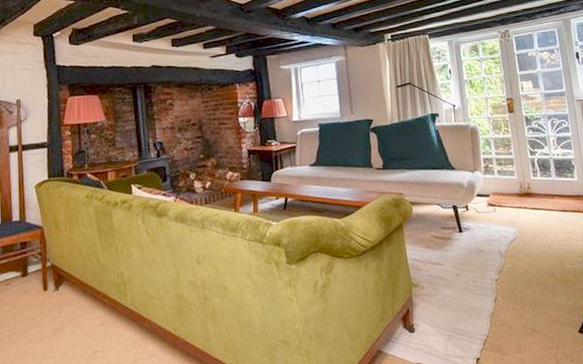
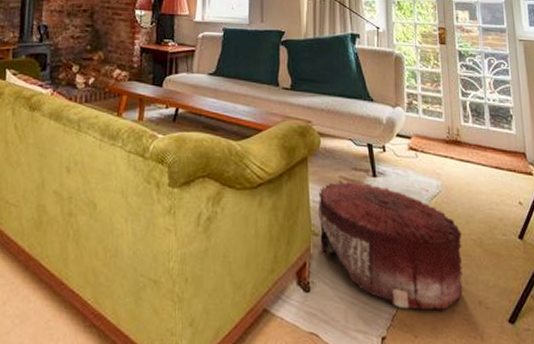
pouf: none [415,238,541,335] -> present [317,180,464,311]

